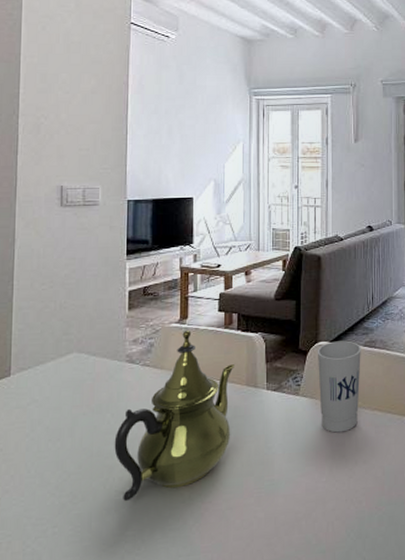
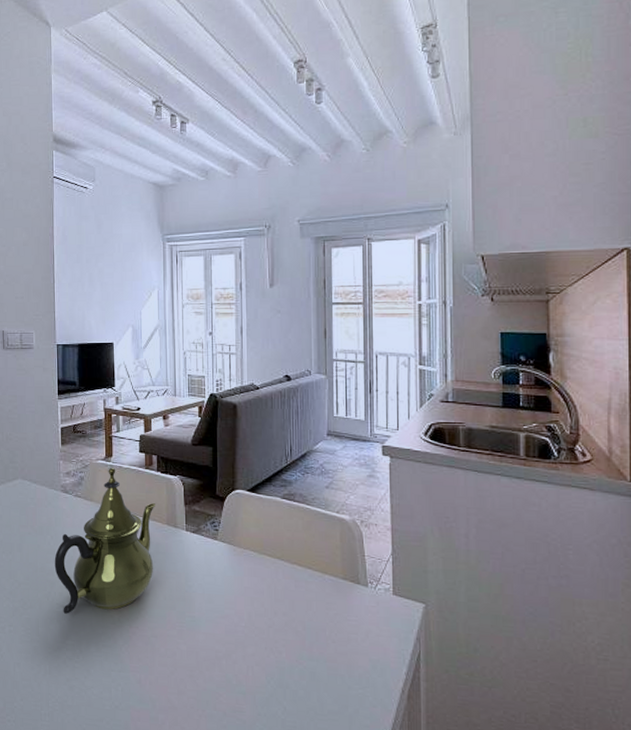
cup: present [317,340,361,433] -> none [234,490,280,582]

